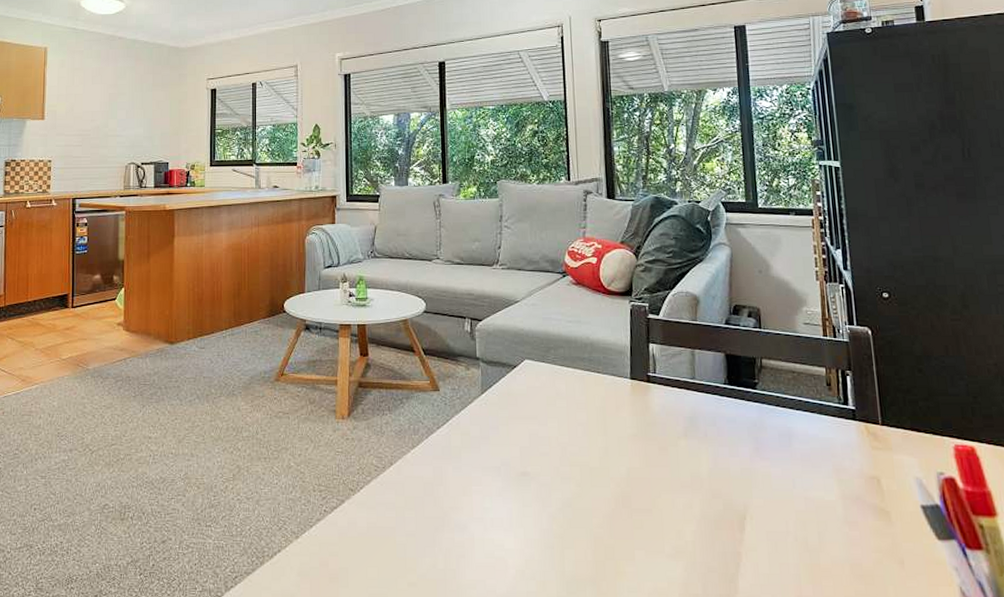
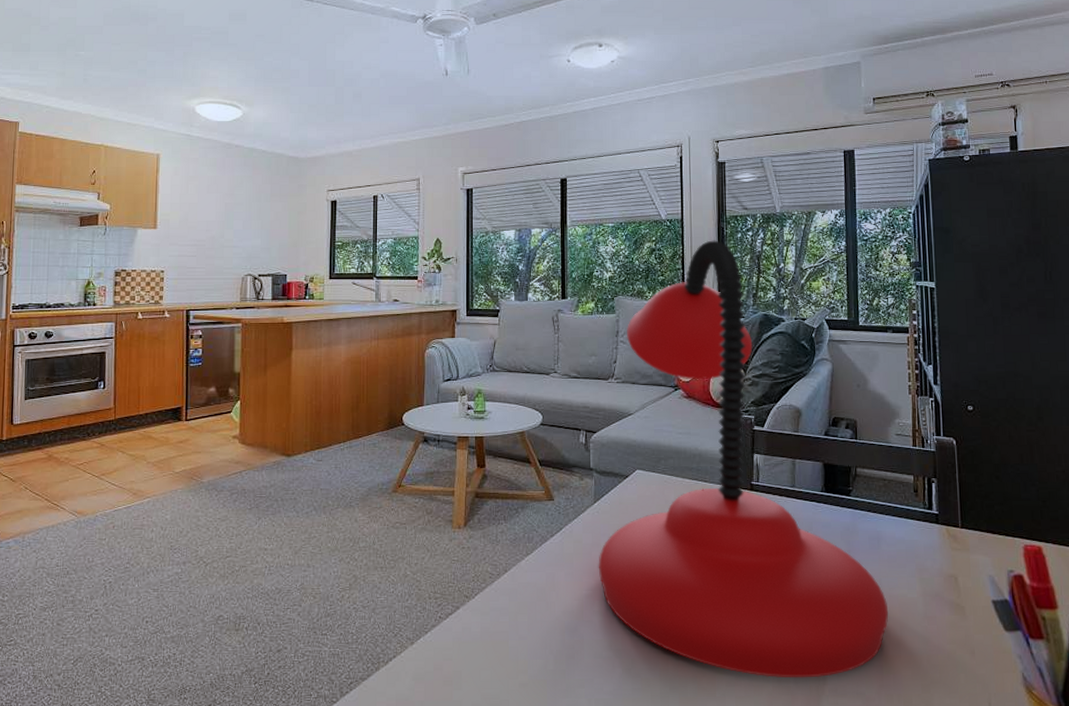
desk lamp: none [487,121,805,586] -> present [598,240,889,678]

